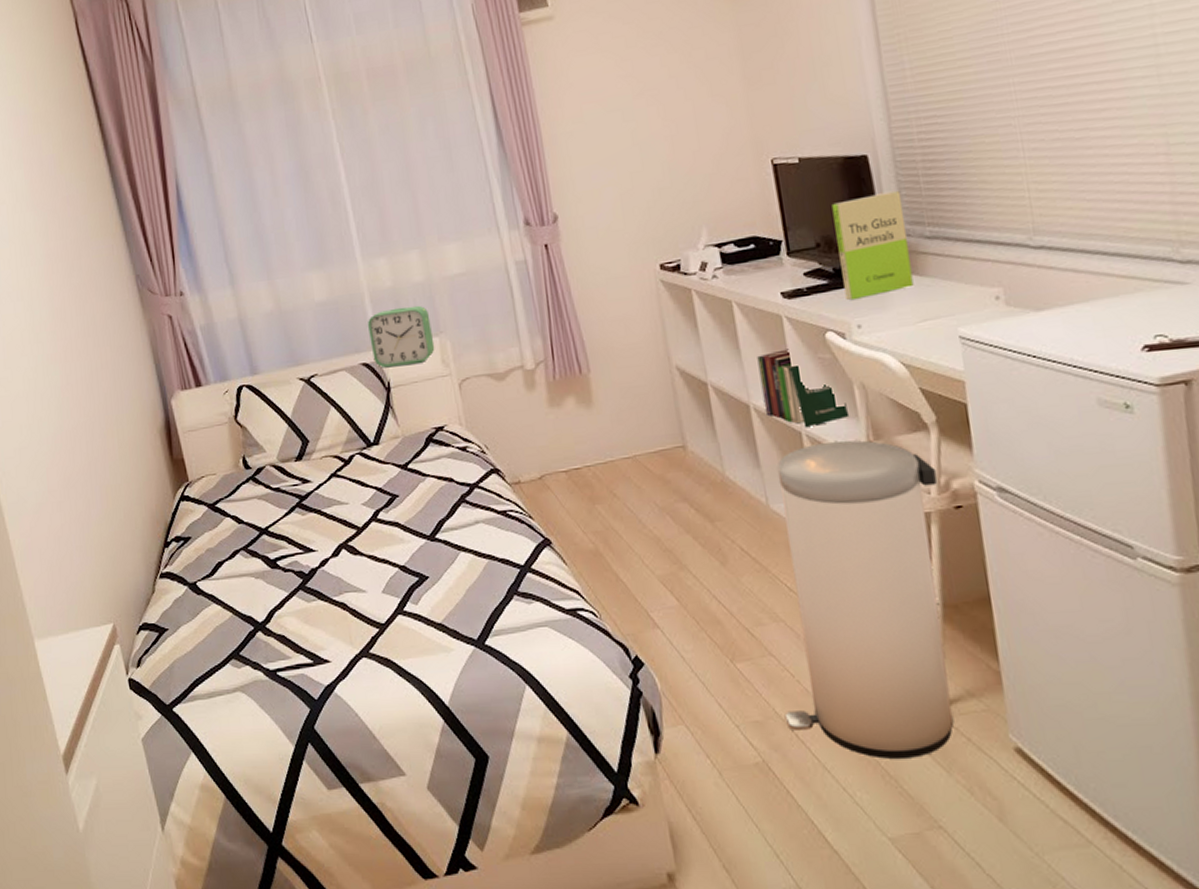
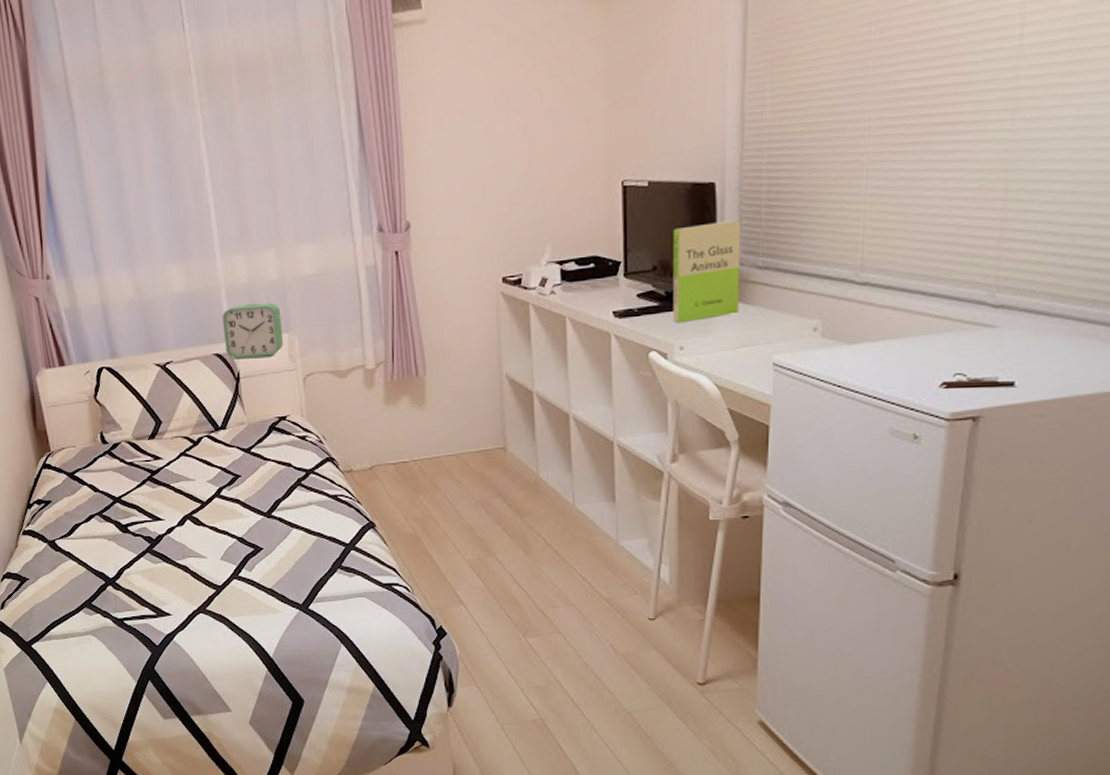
books: present [757,349,850,428] -> none [582,365,660,439]
pedal bin: present [777,440,955,759] -> none [564,451,729,724]

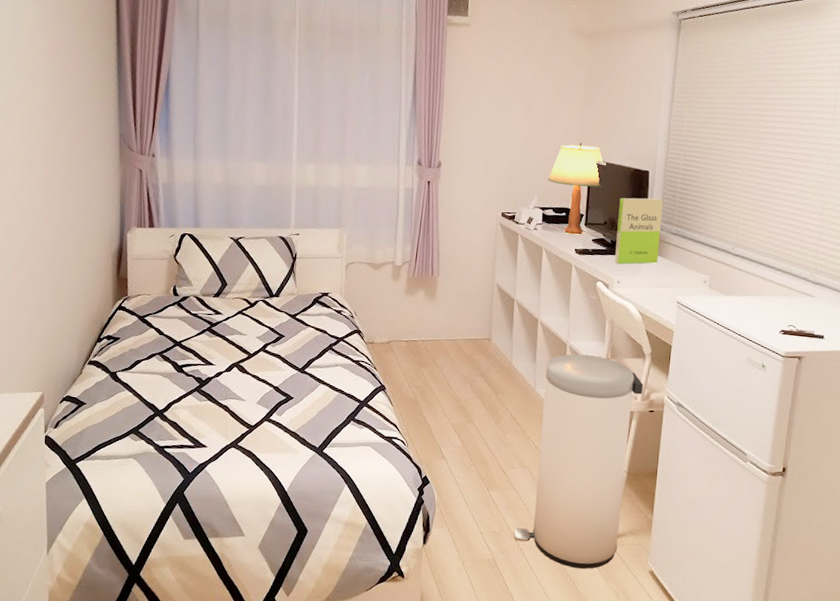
alarm clock: present [221,302,284,359] -> none [288,201,337,245]
table lamp: none [563,159,645,292] -> present [548,142,603,234]
pedal bin: none [564,451,729,724] -> present [513,354,643,569]

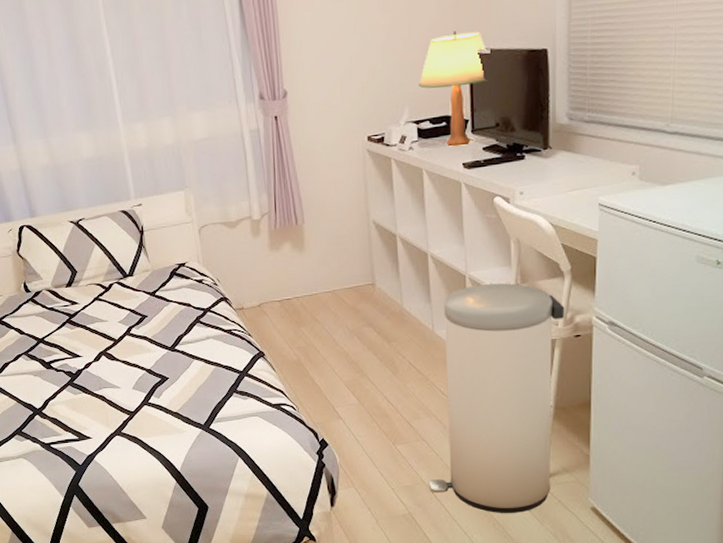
book: present [615,197,664,265] -> none [513,80,570,172]

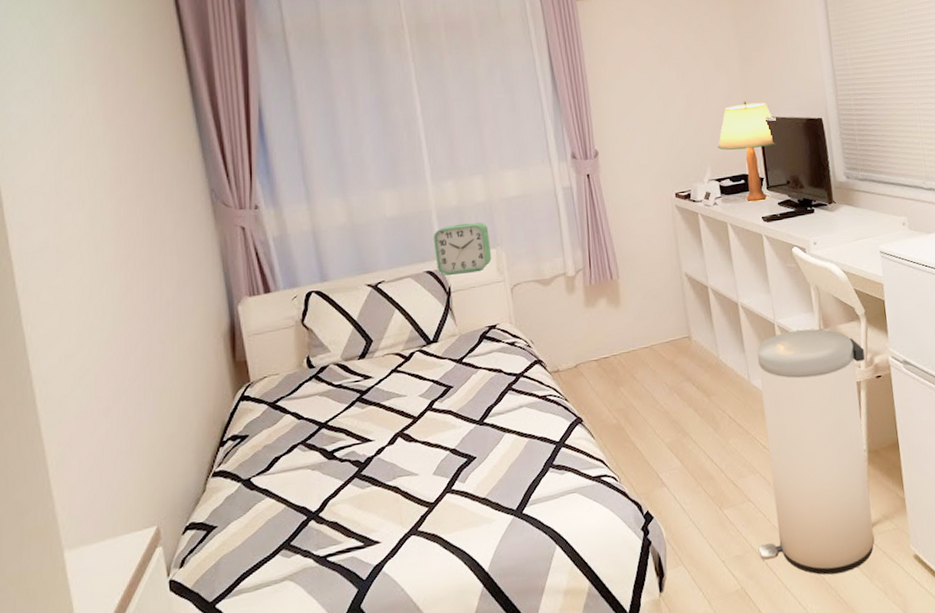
alarm clock: none [126,164,181,215] -> present [433,221,492,275]

